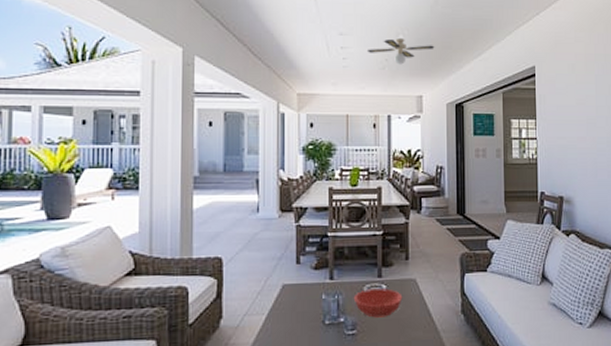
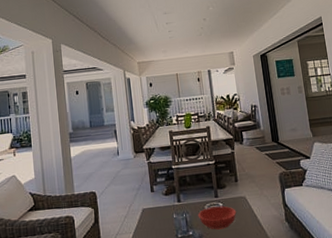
ceiling fan: present [366,39,435,65] -> none [186,10,238,31]

